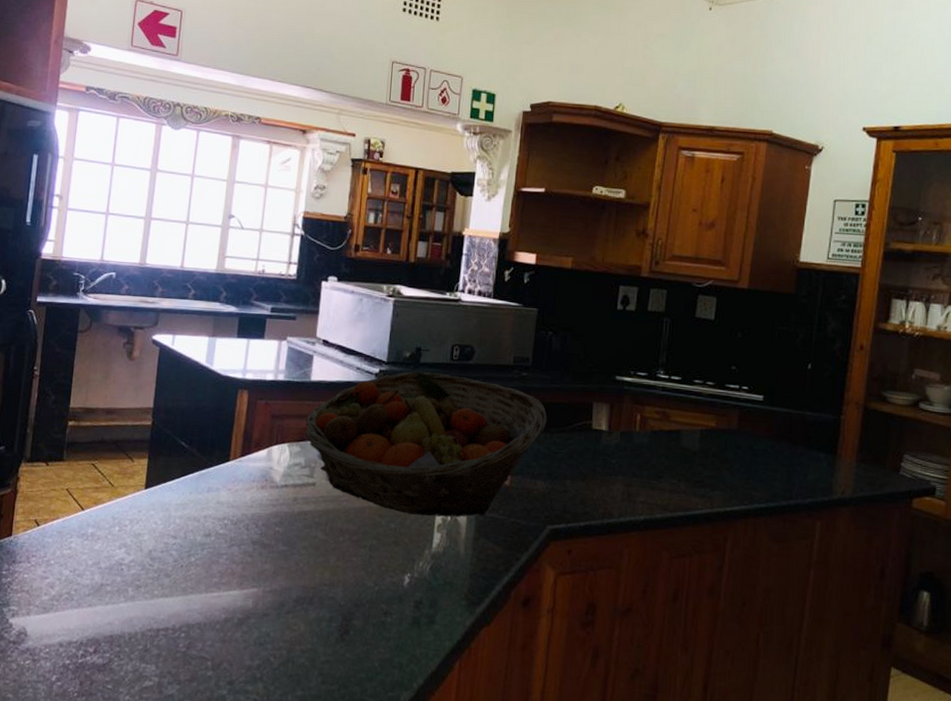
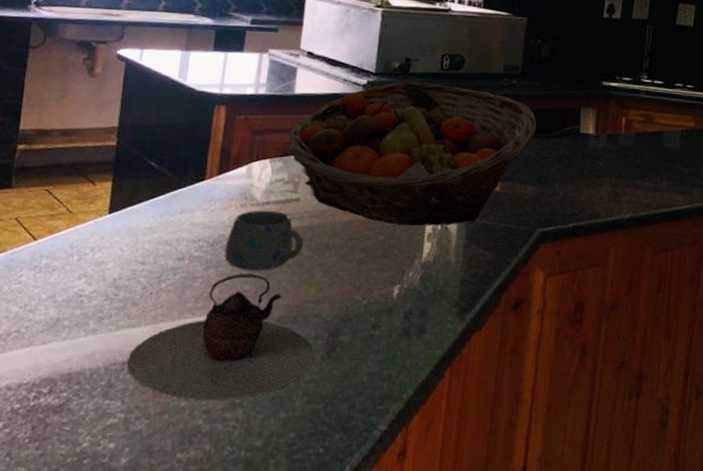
teapot: none [161,553,329,673] -> present [127,274,315,401]
mug: none [247,492,319,551] -> present [224,210,304,270]

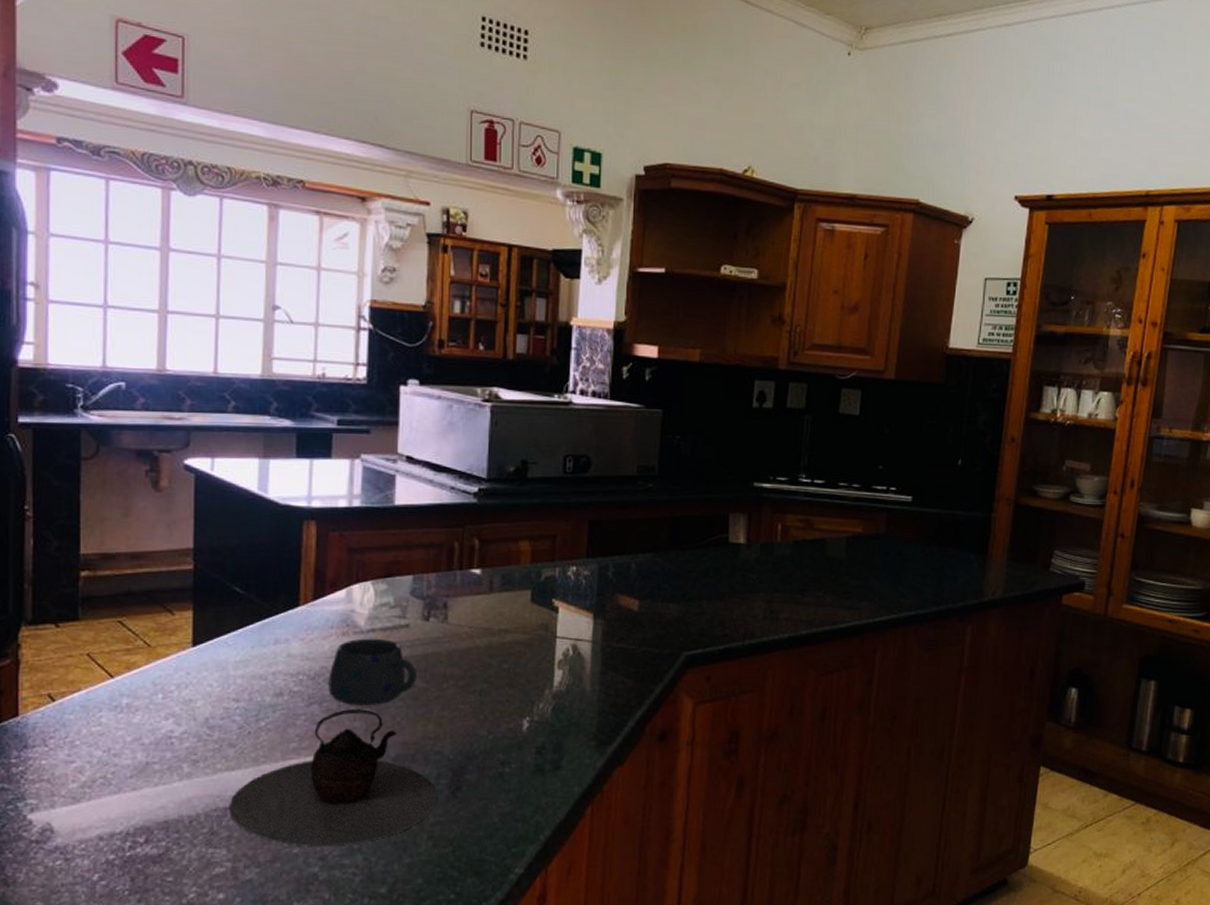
fruit basket: present [288,82,537,226] -> none [391,488,678,651]

